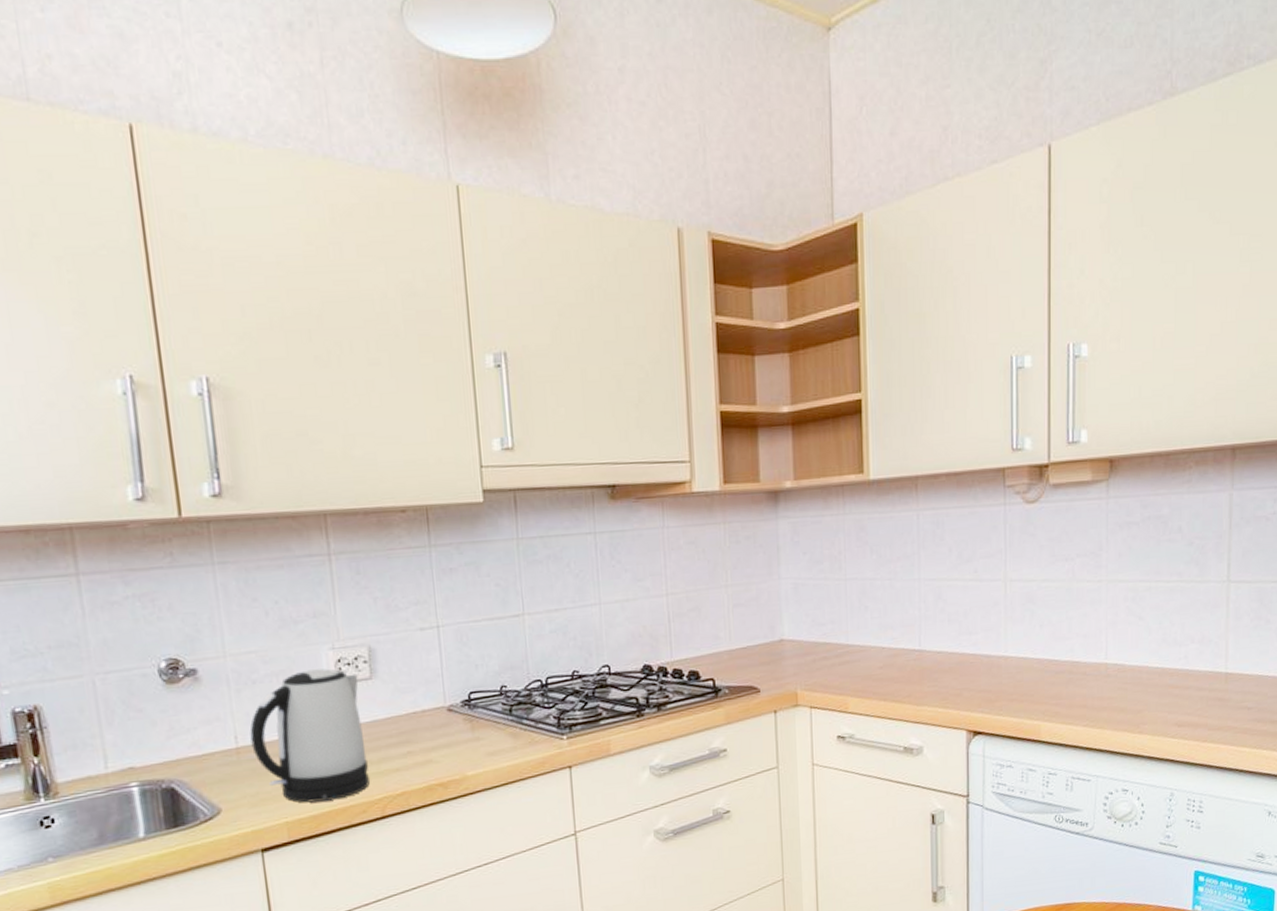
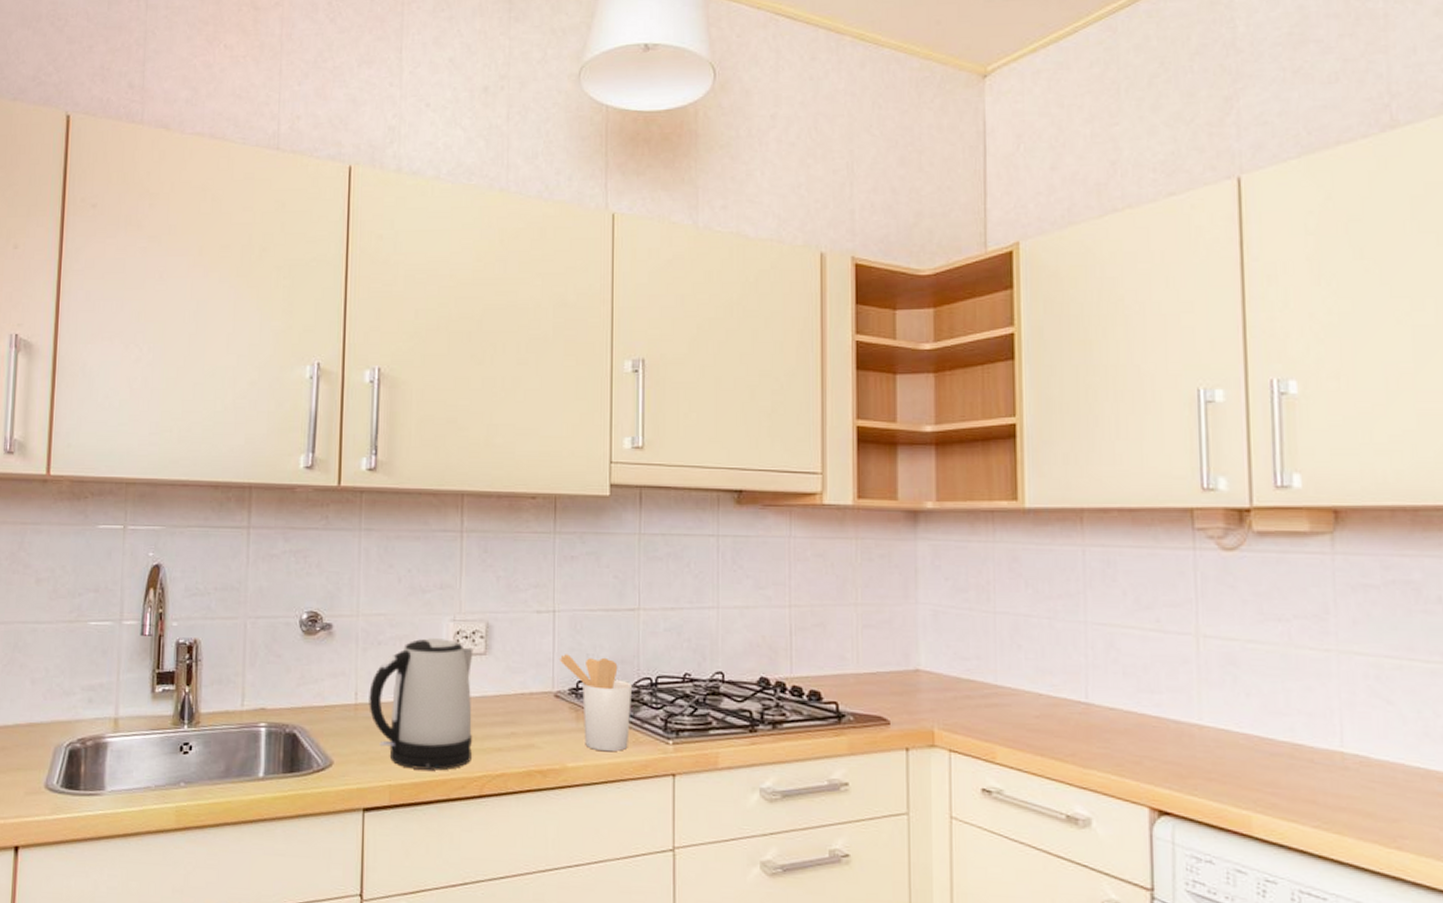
utensil holder: none [447,666,525,756] -> present [558,654,632,752]

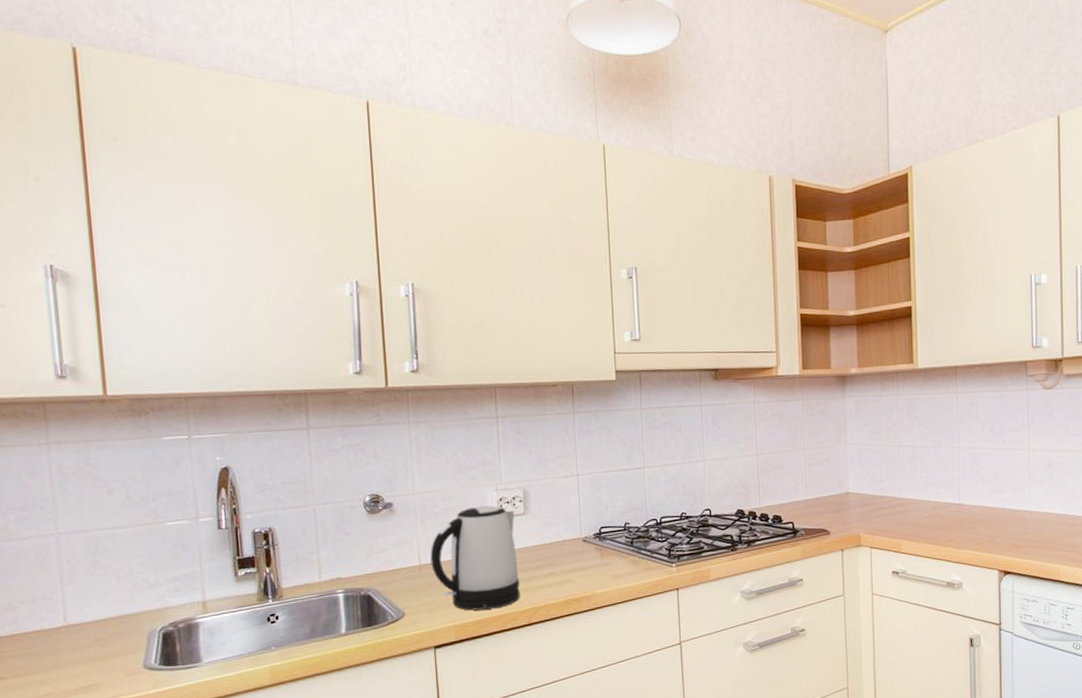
utensil holder: present [558,654,632,752] -> none [584,507,643,579]

